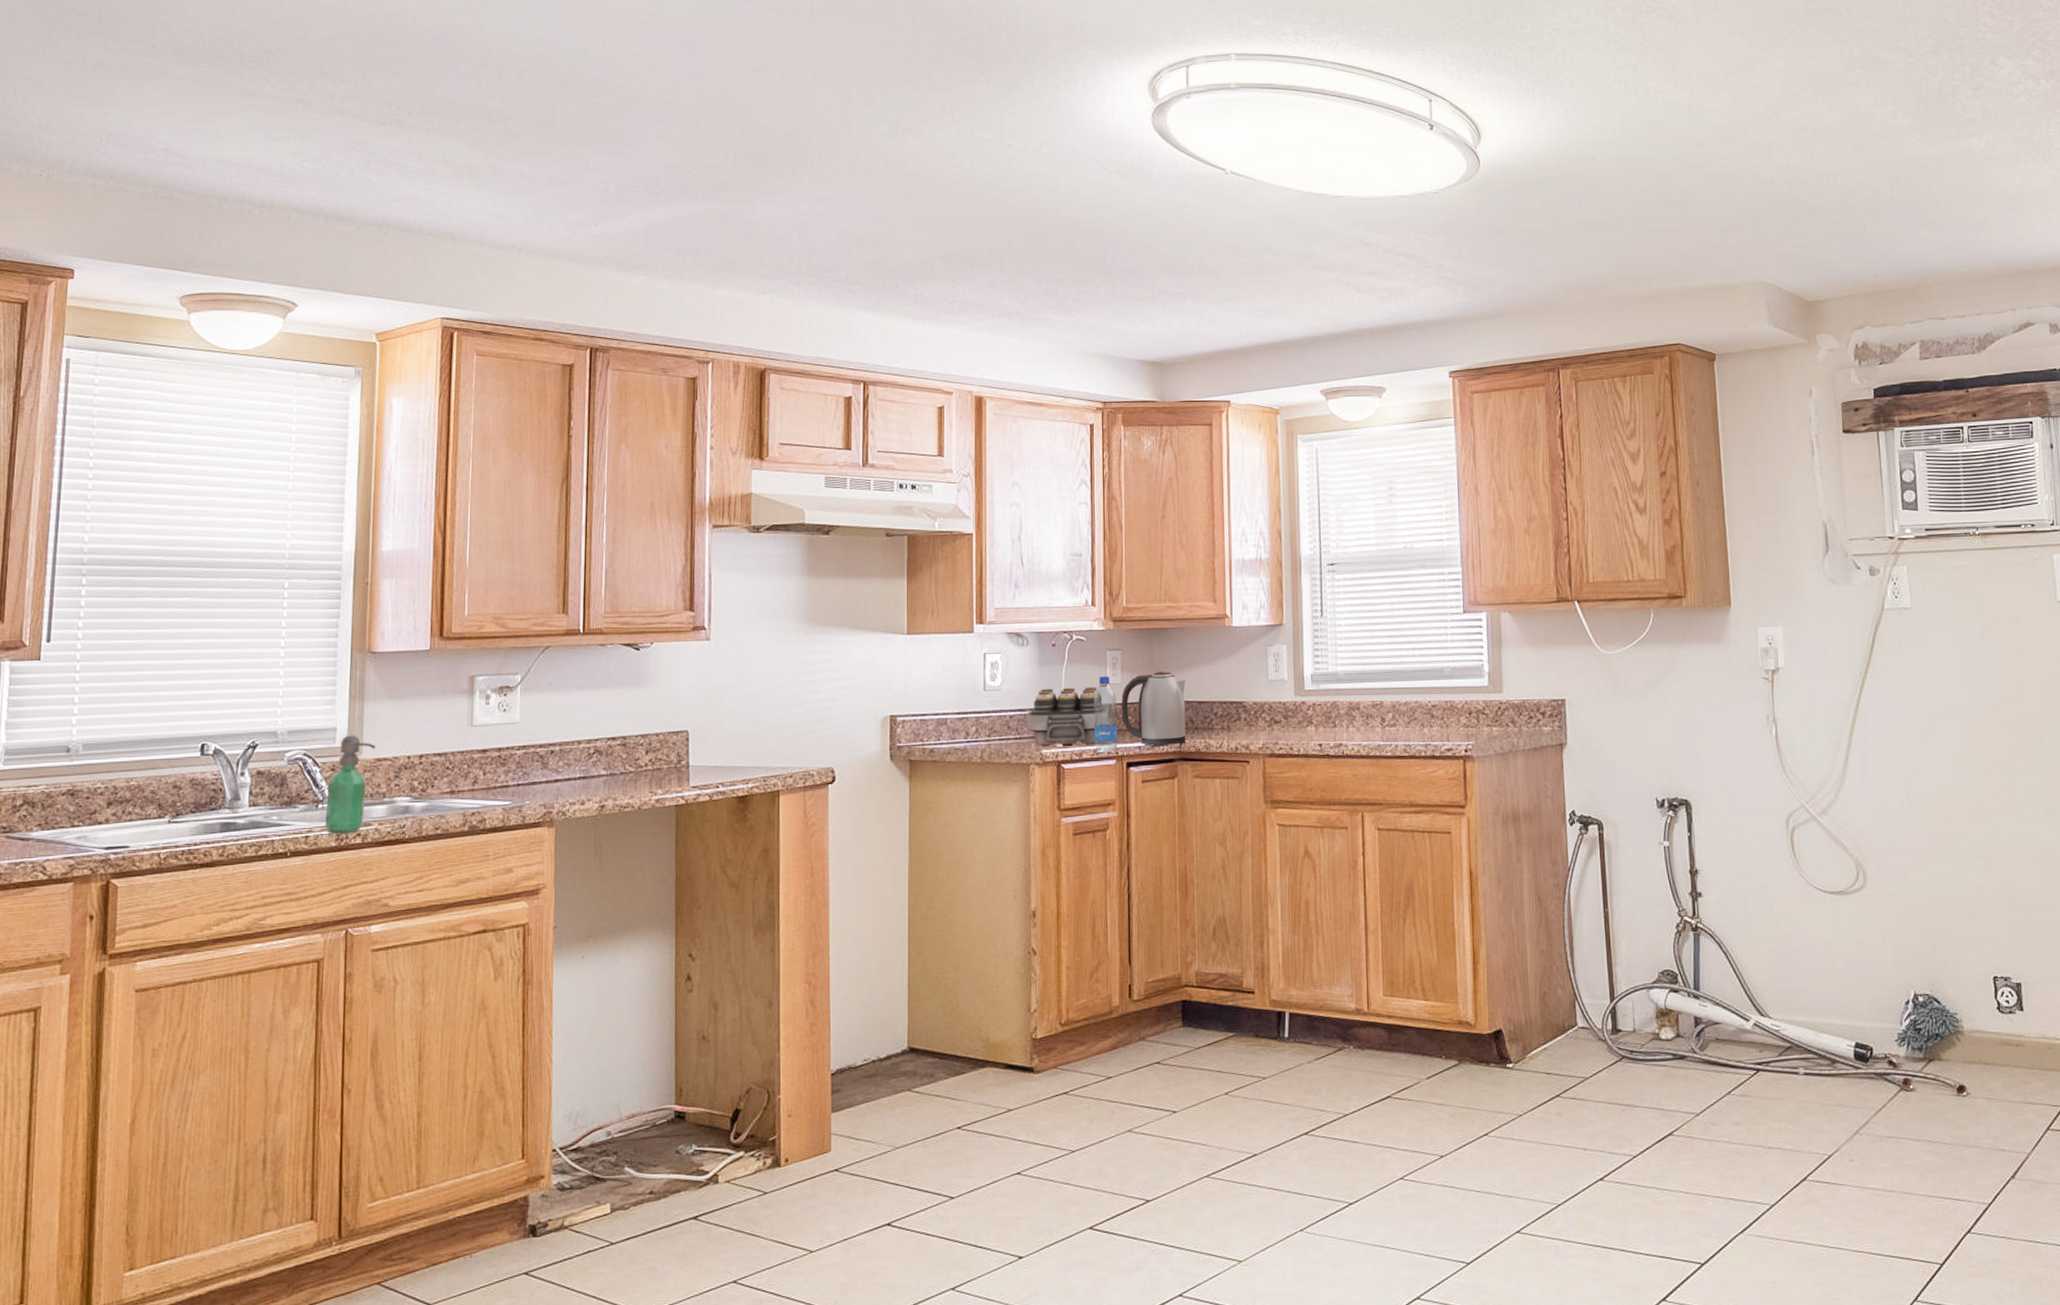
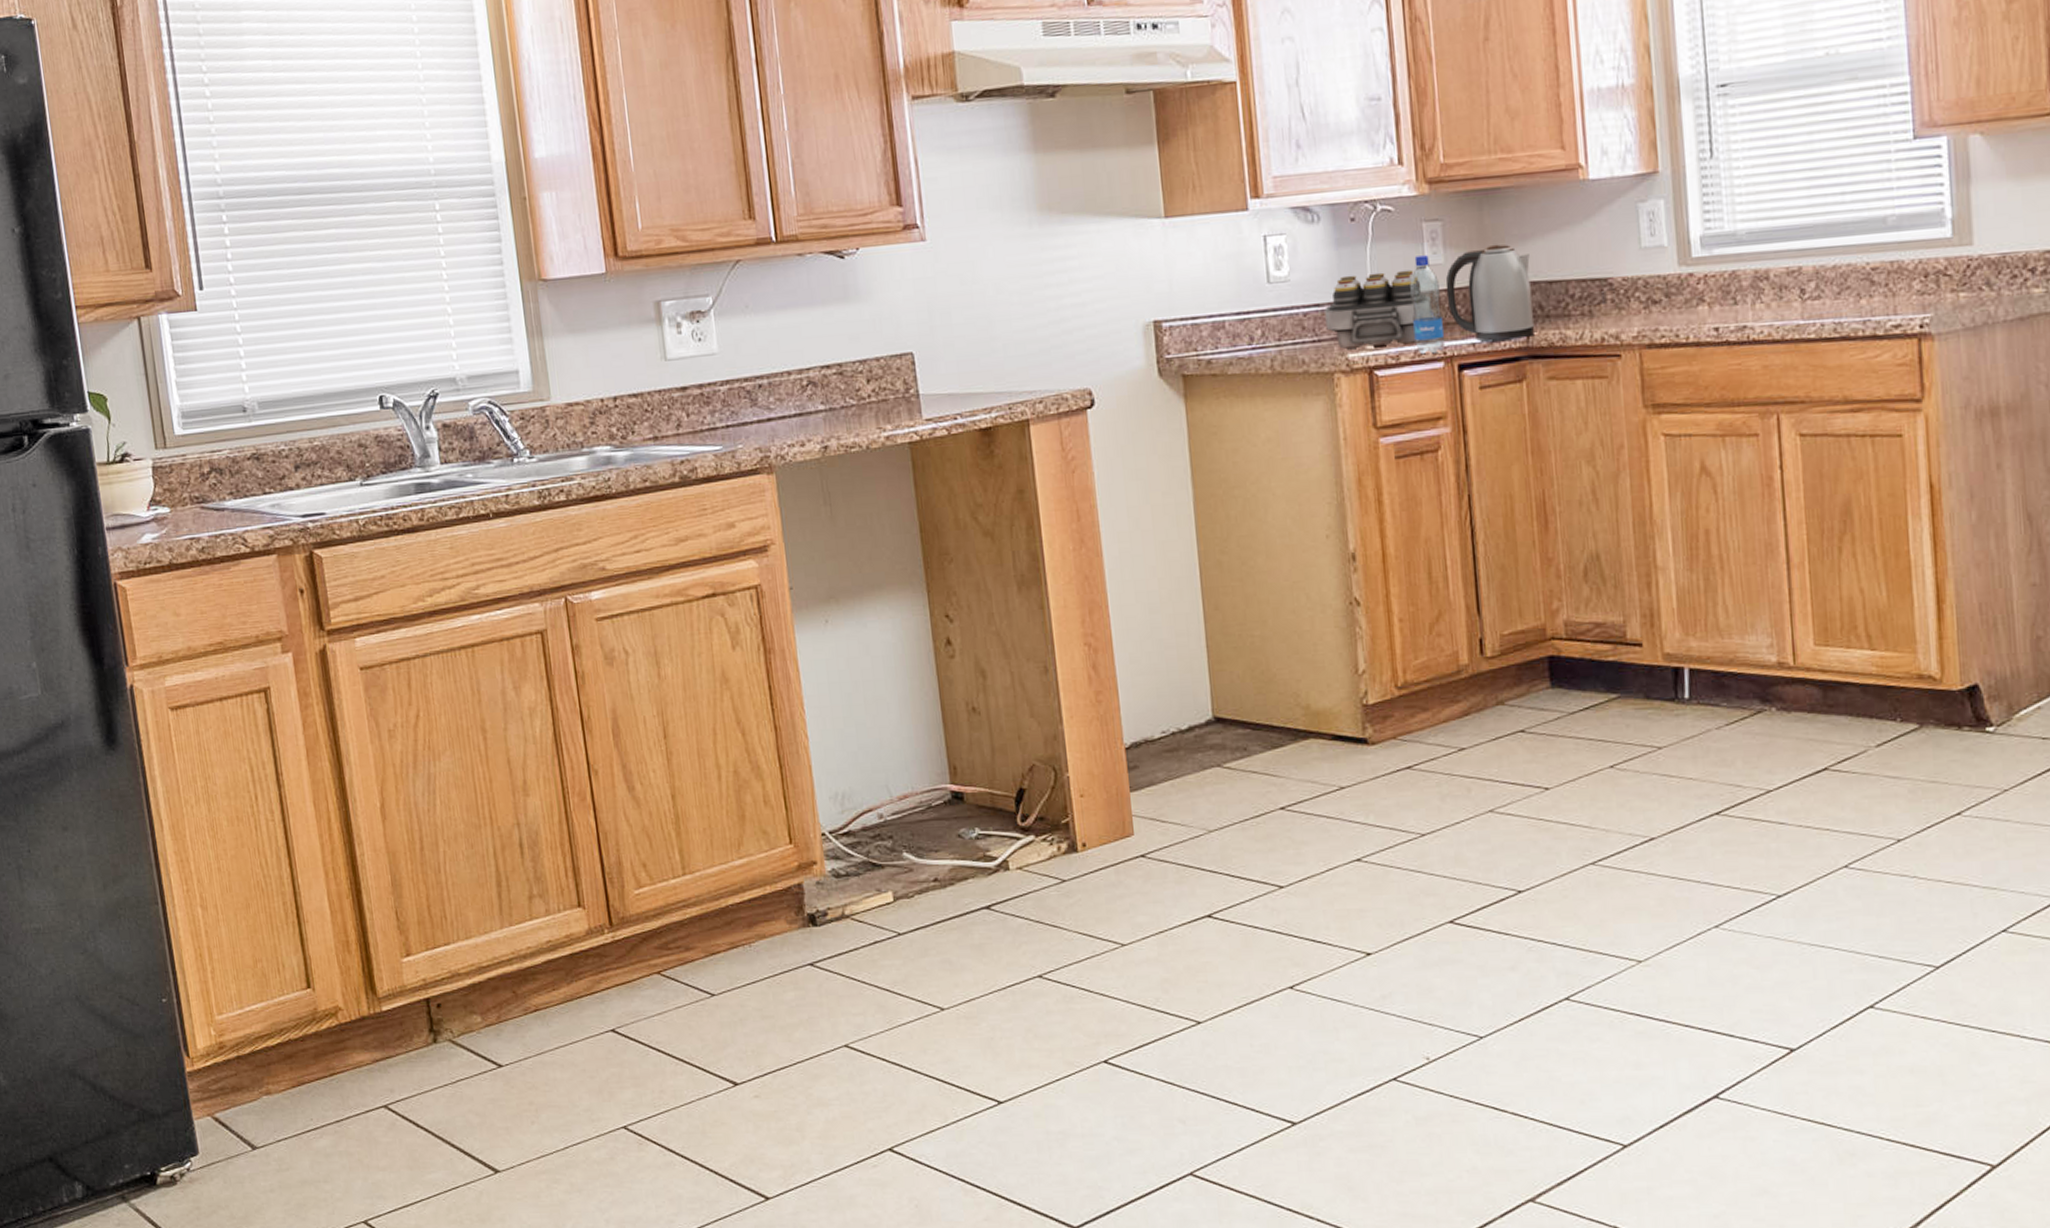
soap dispenser: present [325,735,376,835] -> none [520,377,565,492]

